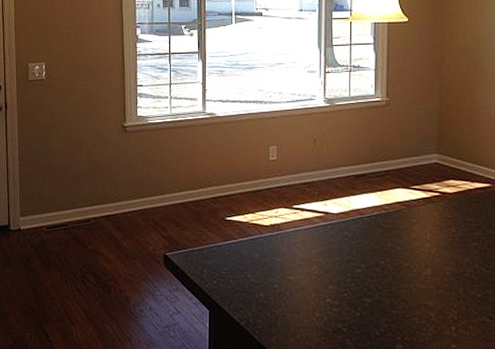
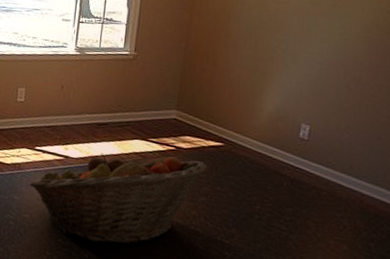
fruit basket: none [291,203,476,299] -> present [29,153,207,244]

